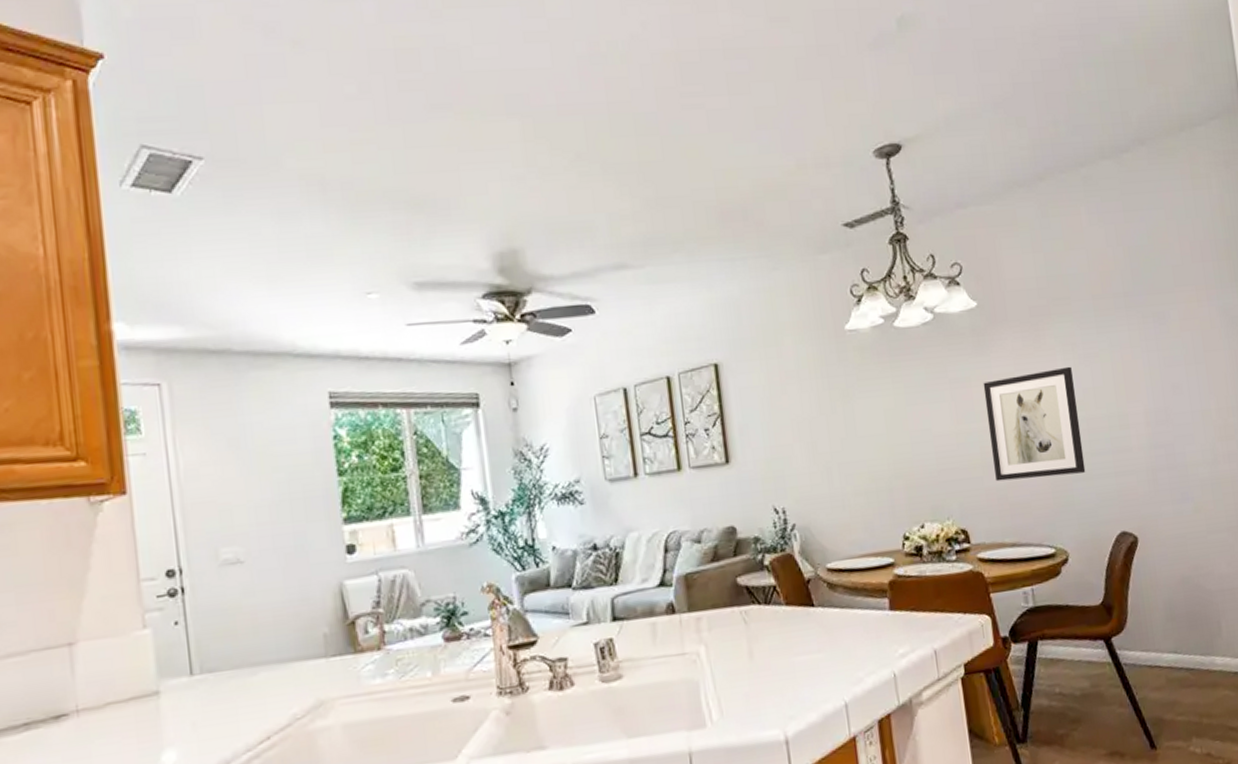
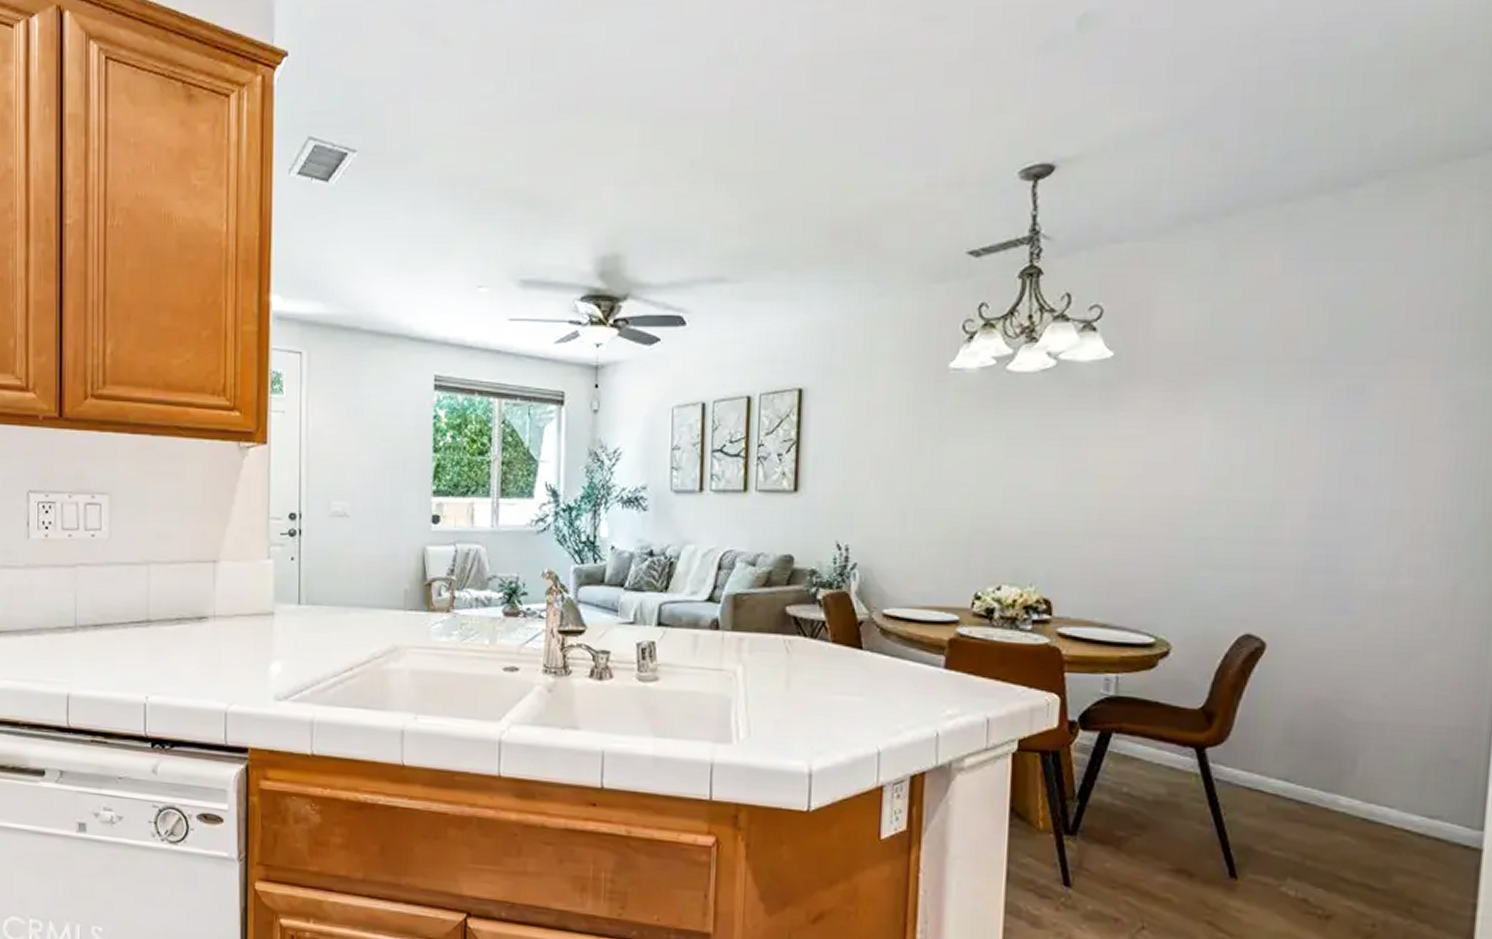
wall art: present [983,366,1086,482] -> none [1097,437,1221,560]

